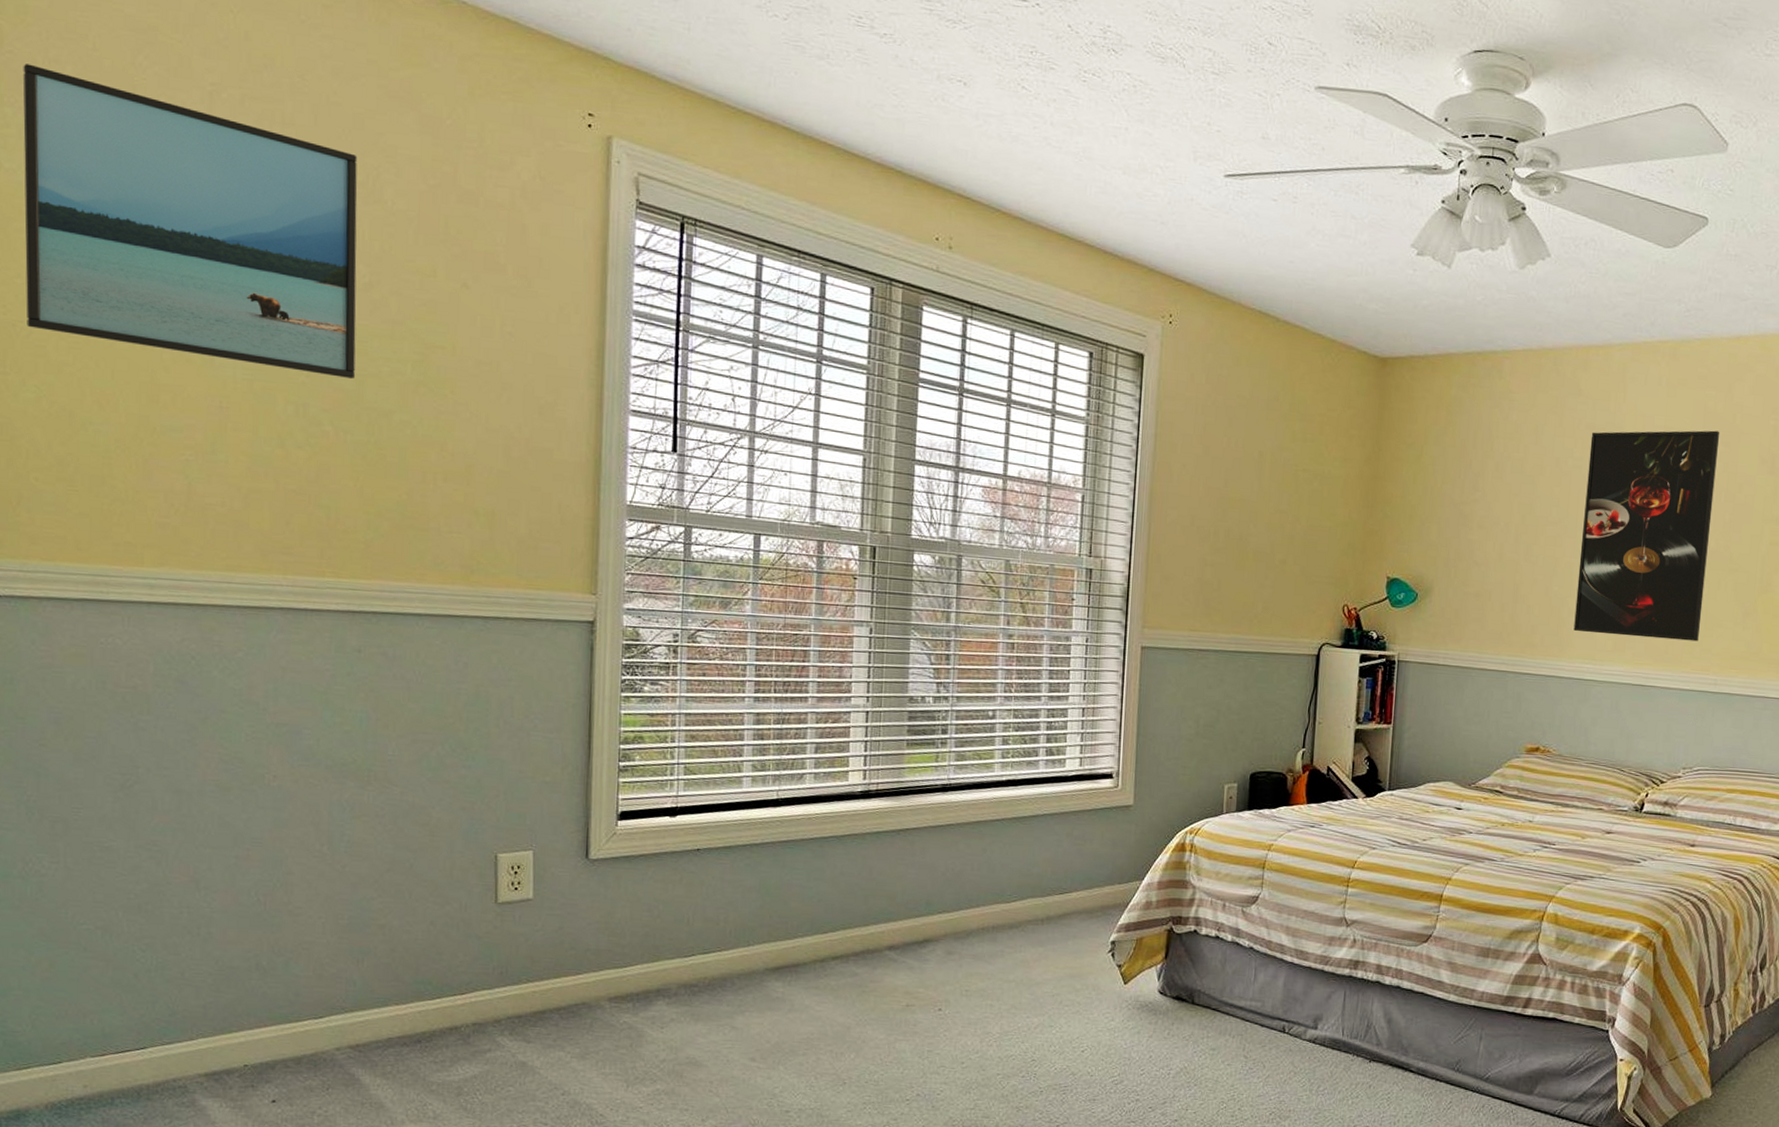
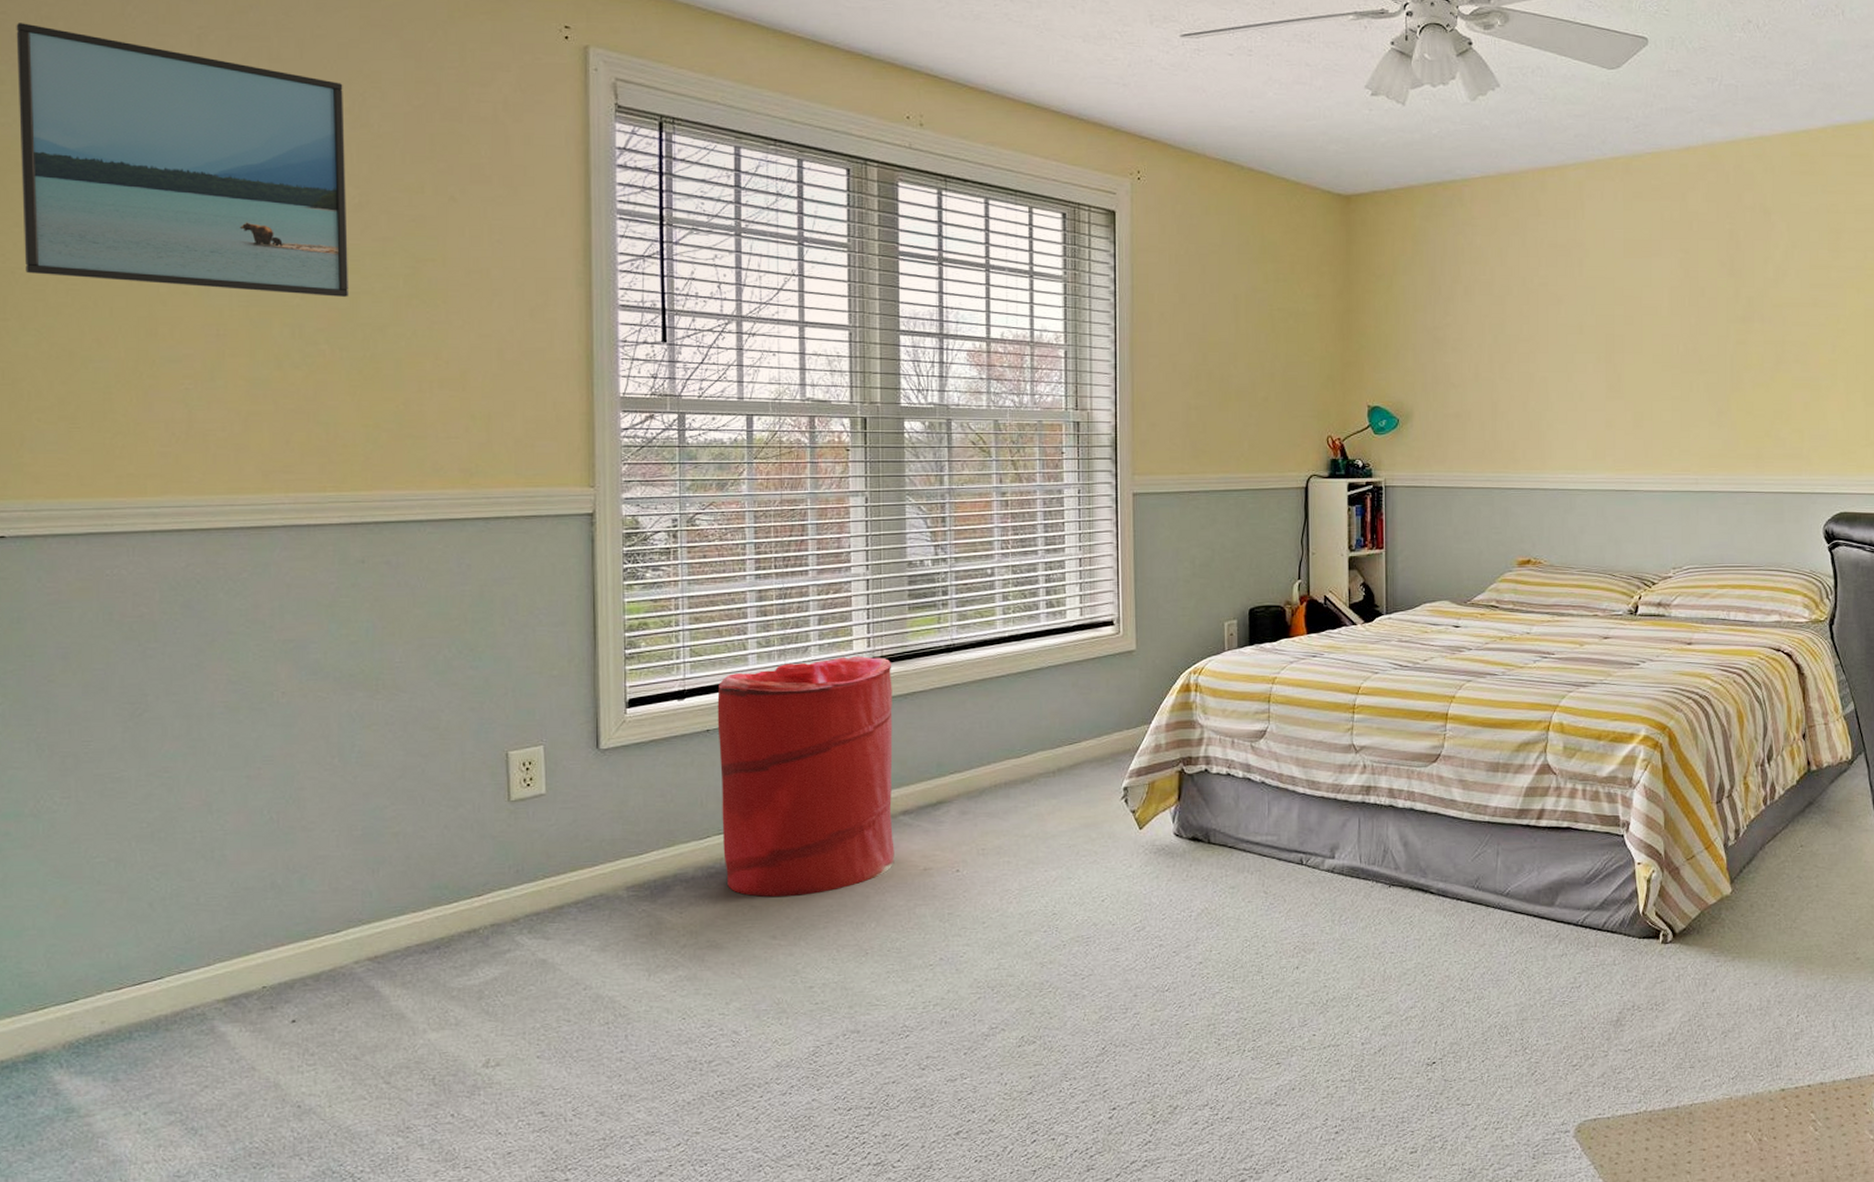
laundry hamper: none [707,787,887,1021] -> present [717,656,894,897]
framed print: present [1573,430,1720,642] -> none [1553,239,1679,444]

